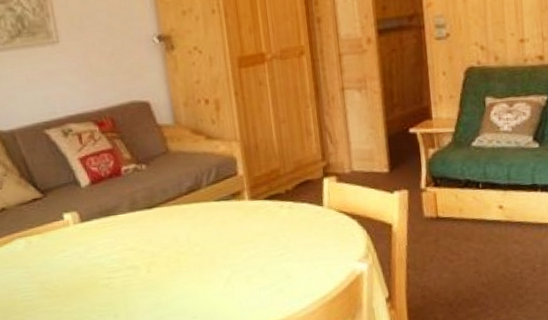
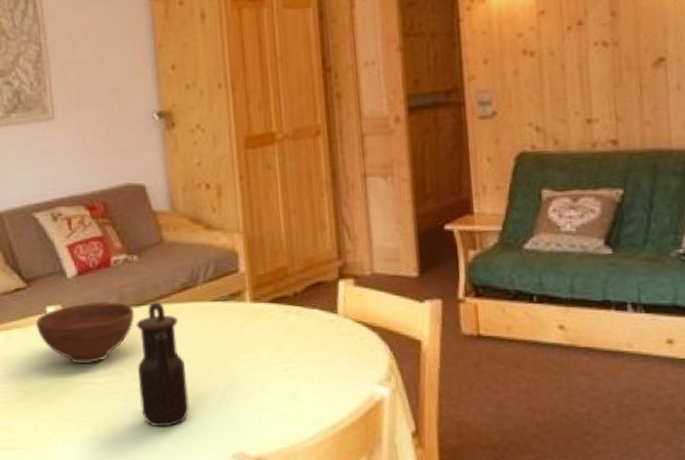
bowl: none [54,206,147,263] -> present [36,301,135,365]
teapot: none [148,204,200,311] -> present [136,302,189,427]

